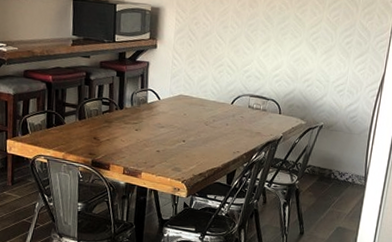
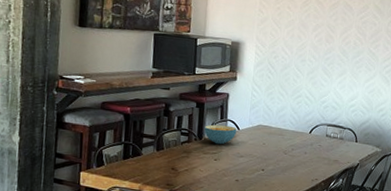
cereal bowl: none [125,94,158,115] -> present [204,124,237,145]

